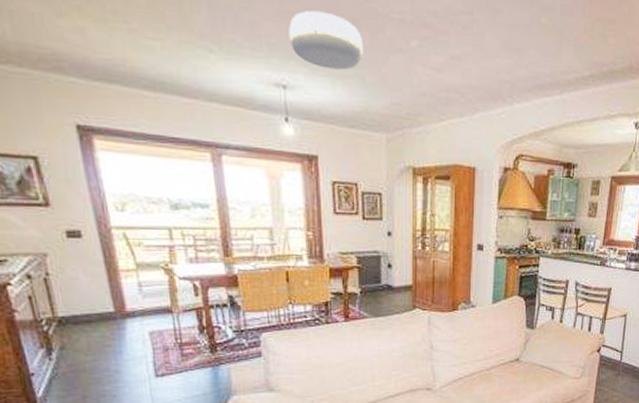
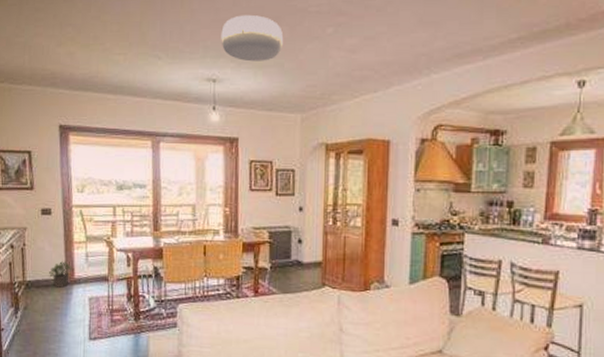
potted plant: none [90,293,125,323] -> present [49,261,75,288]

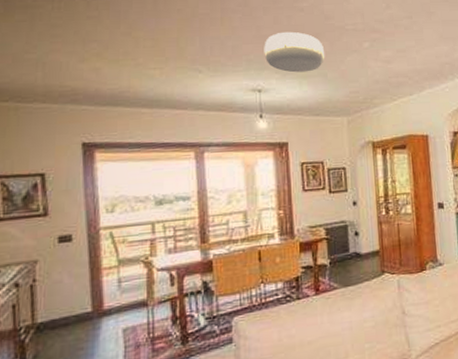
potted plant: present [49,261,75,288] -> none [69,292,104,324]

